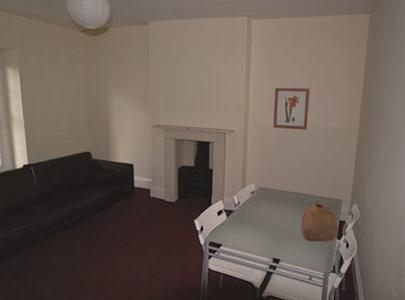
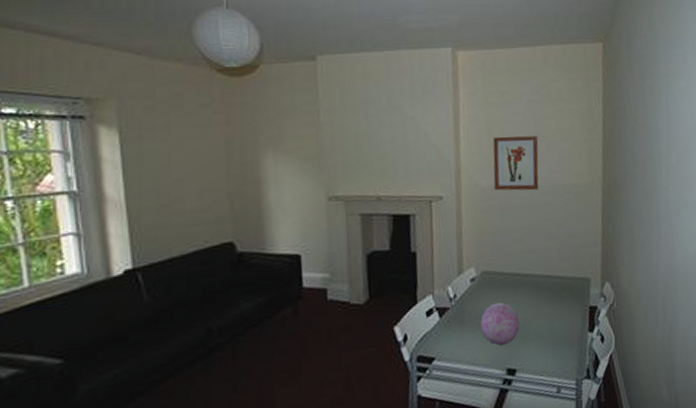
decorative orb: none [256,211,285,241] -> present [480,302,520,345]
vase: present [301,202,339,242] -> none [540,284,590,340]

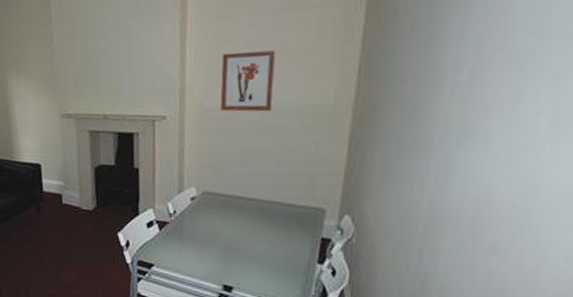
decorative orb: present [480,302,520,345] -> none [199,223,240,262]

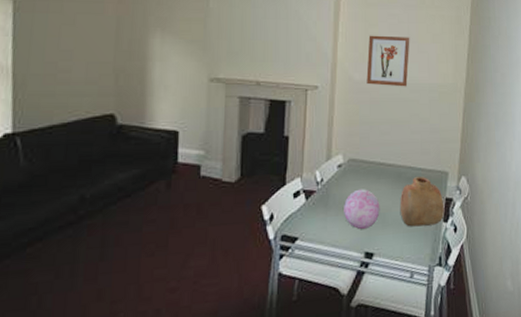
decorative orb: none [199,223,240,262] -> present [344,189,380,229]
vase: none [262,212,320,266] -> present [400,176,445,227]

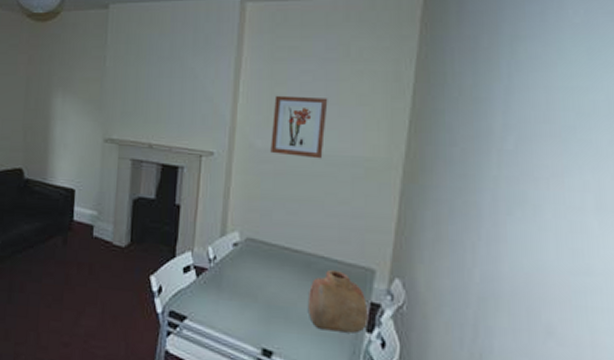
decorative orb: present [344,189,380,229] -> none [239,274,283,321]

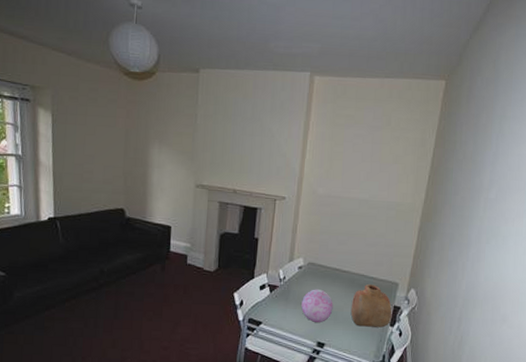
decorative orb: none [239,274,283,321] -> present [301,289,333,322]
wall art: present [270,95,328,159] -> none [329,153,373,203]

